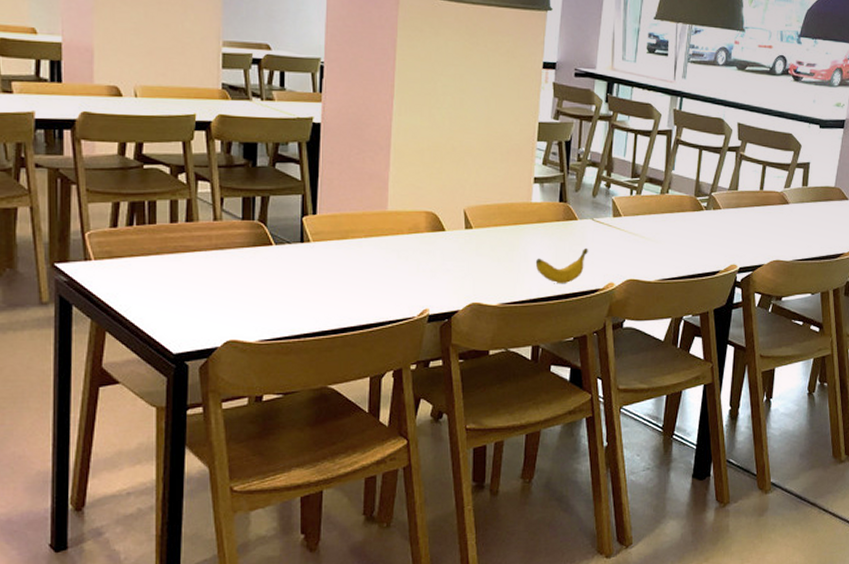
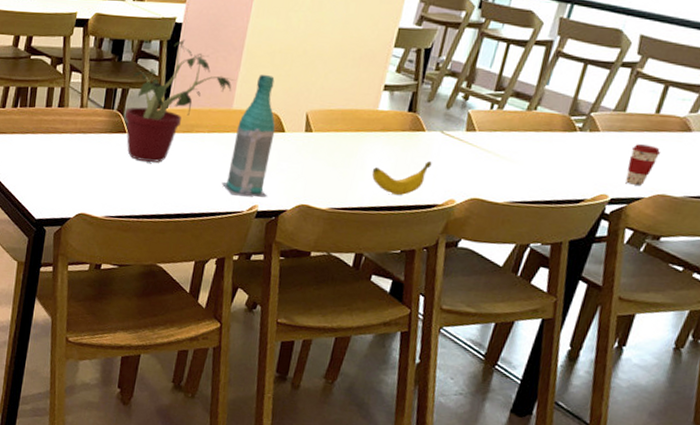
potted plant: none [269,140,384,274] -> present [125,39,233,163]
bottle: none [387,173,436,301] -> present [221,74,276,197]
coffee cup: none [747,218,770,254] -> present [626,144,661,186]

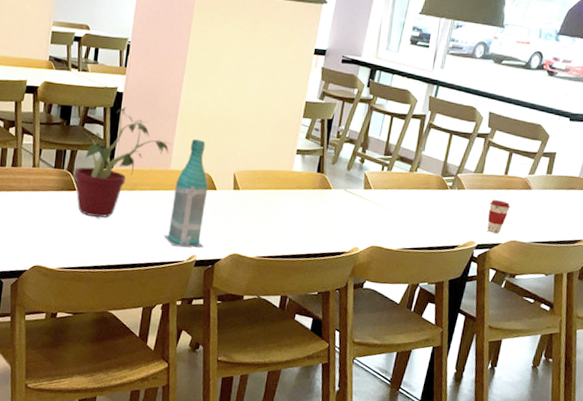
banana: present [371,161,432,196] -> none [290,215,339,245]

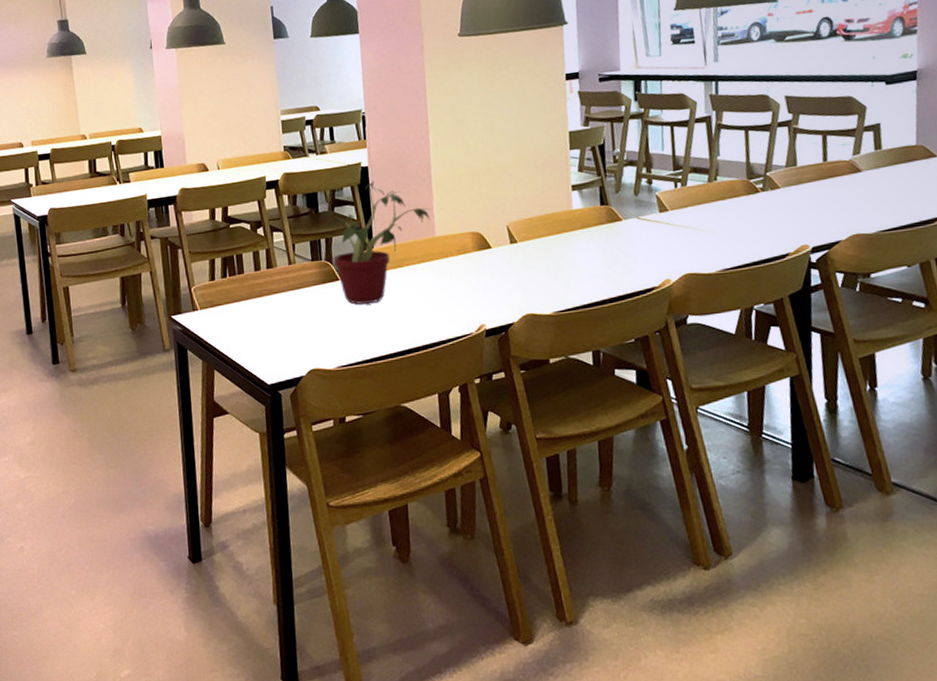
bottle: present [163,138,208,248] -> none [444,197,491,319]
coffee cup: present [487,200,511,233] -> none [815,191,842,231]

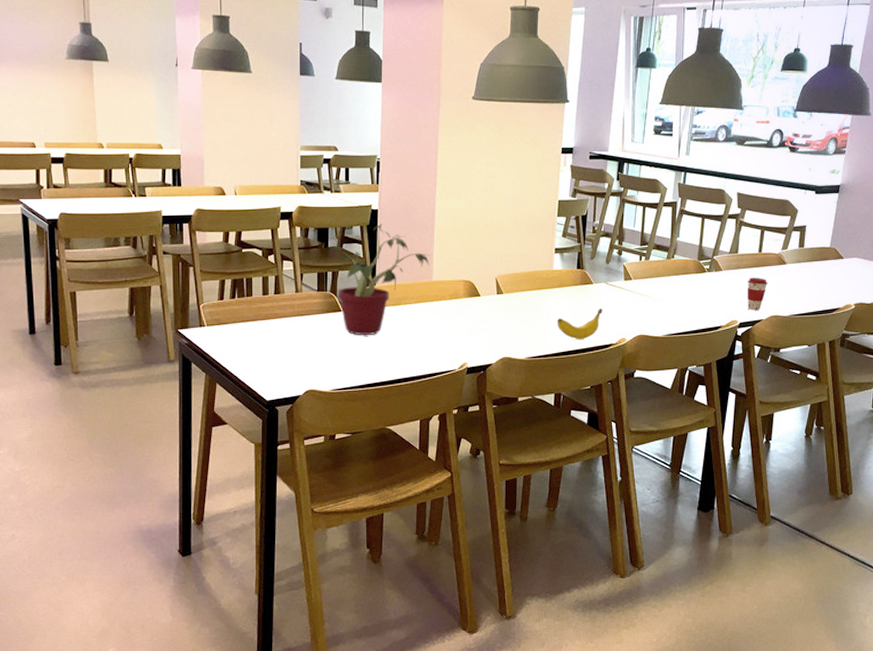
banana: none [584,248,638,287] -> present [557,309,603,340]
coffee cup: none [815,191,842,231] -> present [747,278,768,310]

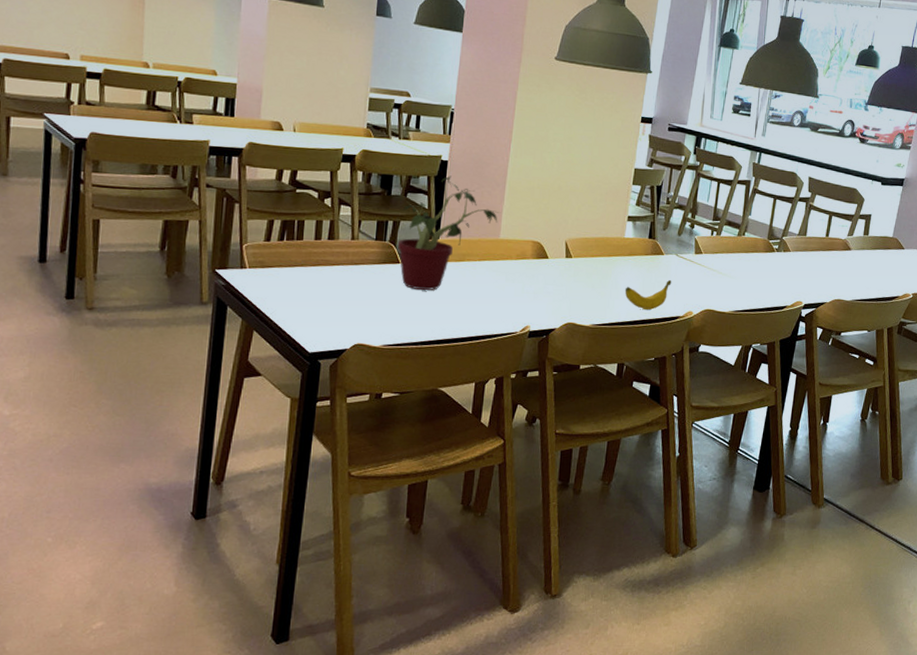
coffee cup: present [747,278,768,310] -> none [812,261,833,293]

